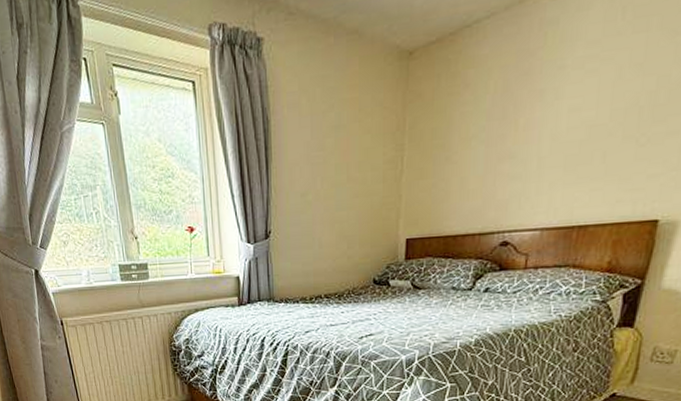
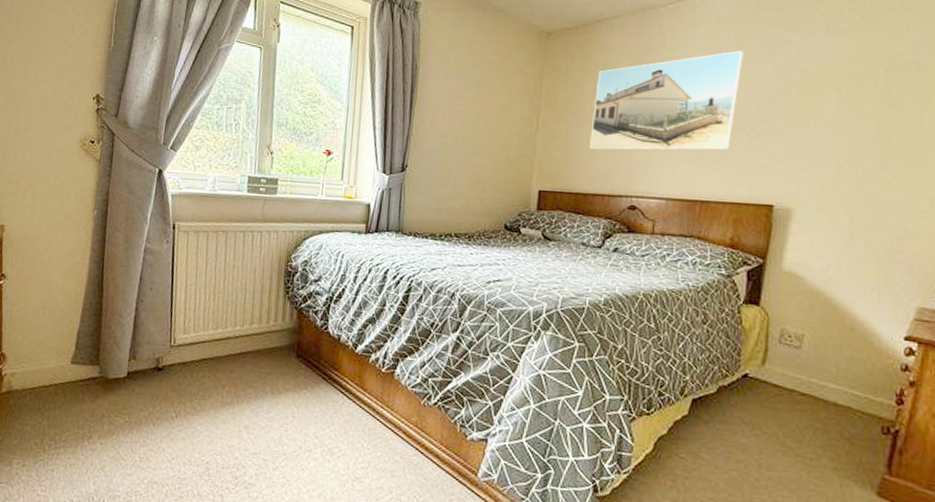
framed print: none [459,35,640,186] -> present [589,50,743,151]

